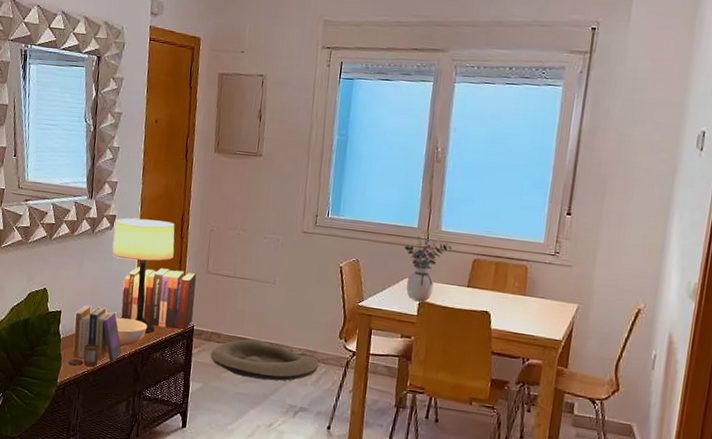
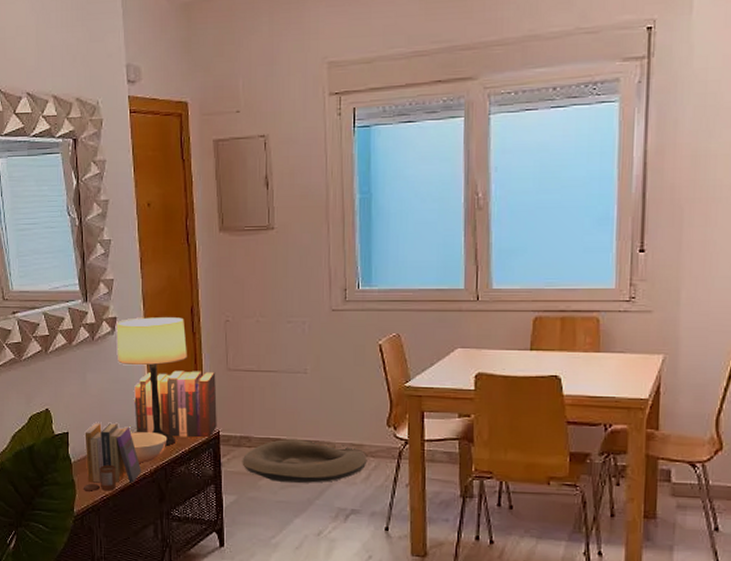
bouquet: present [404,233,452,302] -> none [452,293,507,374]

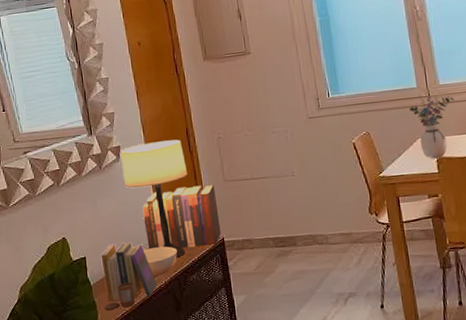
dog bed: present [242,438,368,483] -> none [247,235,357,277]
bouquet: none [452,293,507,374] -> present [409,89,454,159]

